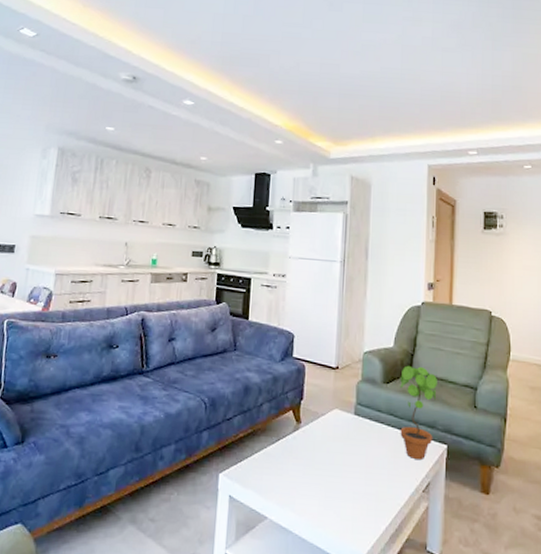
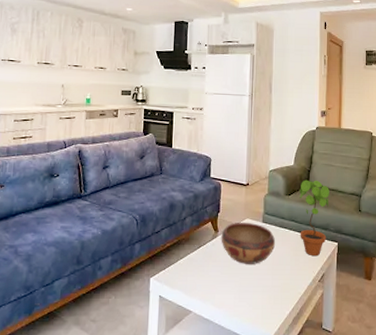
decorative bowl: none [304,412,370,465] -> present [221,222,276,264]

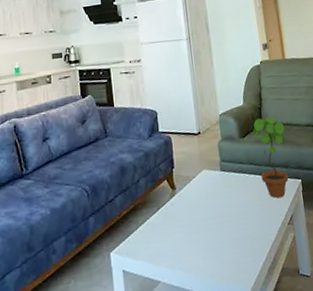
decorative bowl: present [221,222,276,264] -> none [179,173,238,220]

